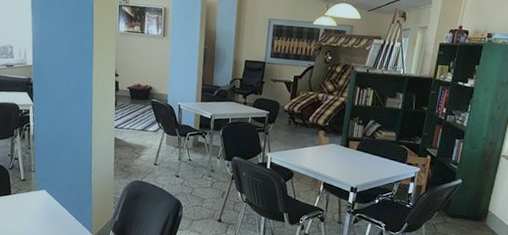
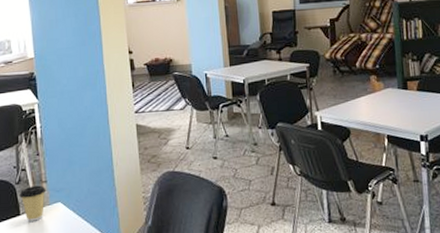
coffee cup: none [11,173,34,202] -> present [19,185,47,222]

